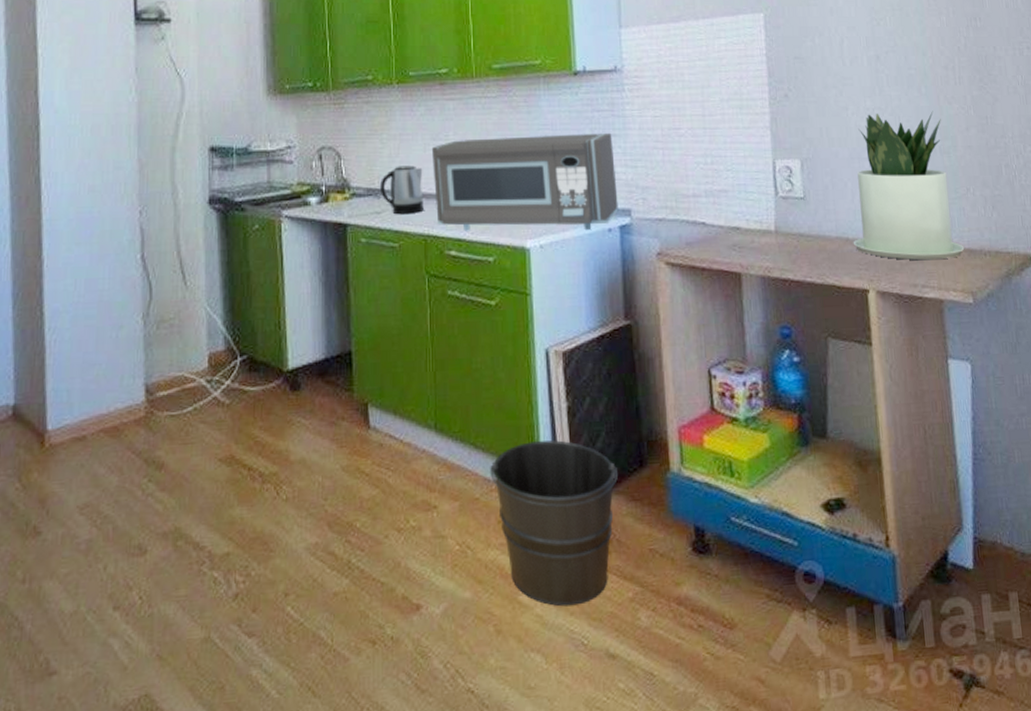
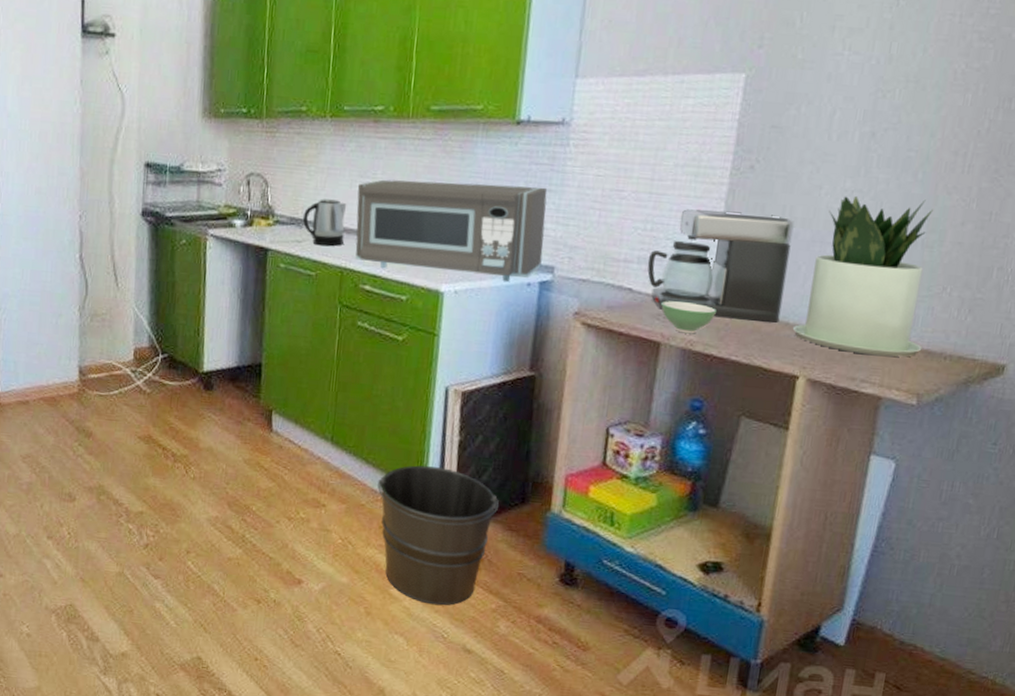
coffee maker: none [714,138,840,241] -> present [647,209,794,323]
bowl: none [734,229,785,261] -> present [661,300,718,334]

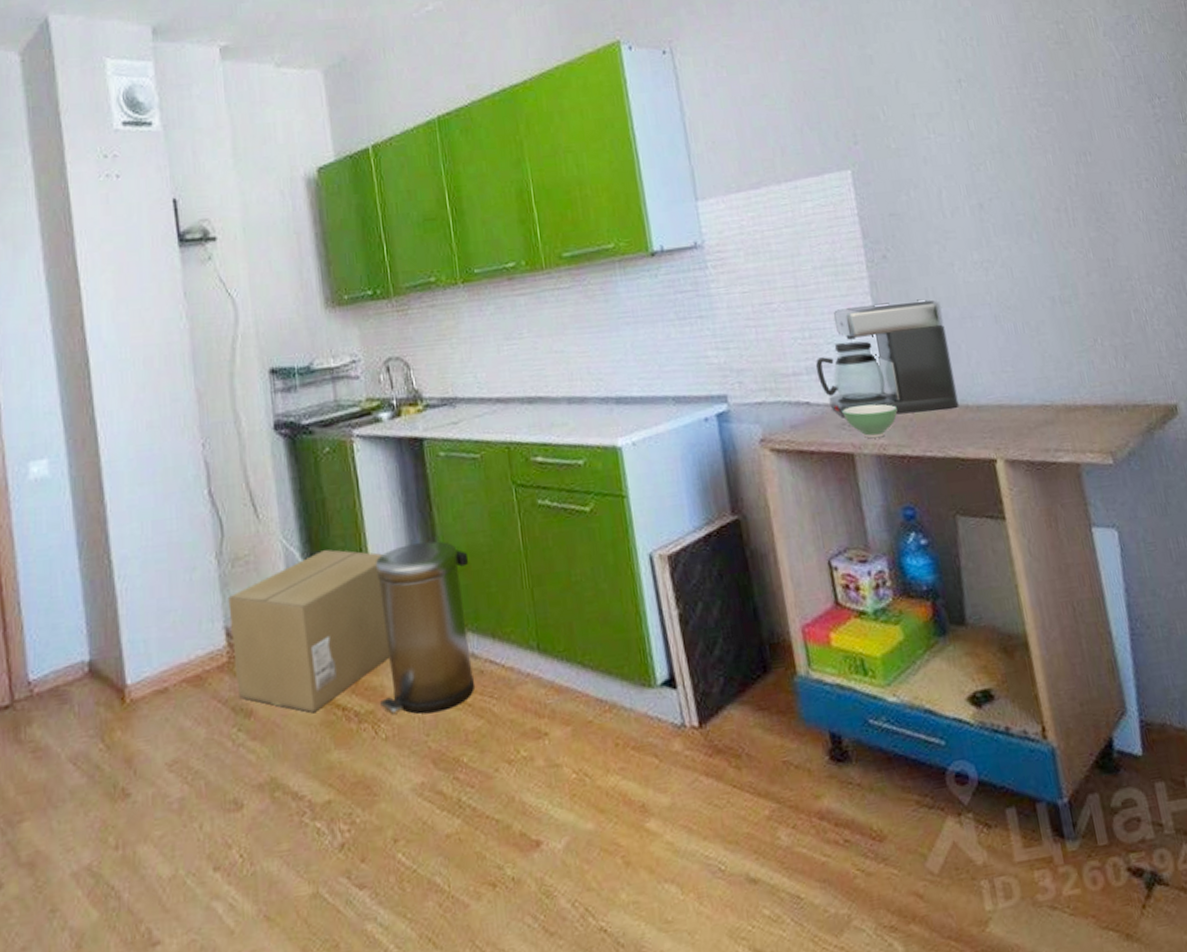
box: none [82,323,217,446] -> present [228,549,391,714]
pedal bin: none [193,334,287,469] -> present [375,541,474,714]
kettle: present [302,198,347,246] -> none [453,368,503,423]
microwave: present [355,179,548,282] -> none [506,314,714,433]
bucket: present [377,465,499,605] -> none [601,651,741,831]
planter: present [792,196,933,357] -> none [967,258,1098,424]

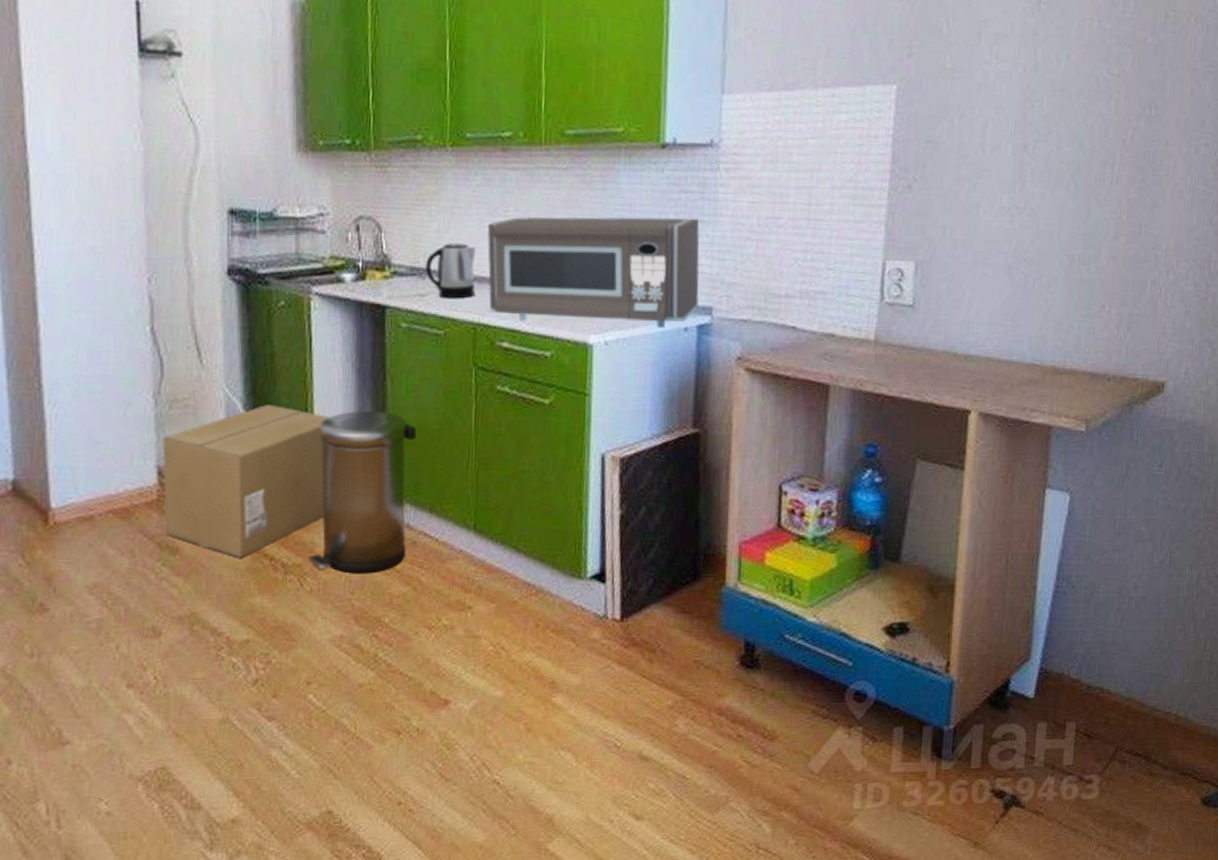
kettle: none [453,368,503,423] -> present [425,242,476,299]
microwave: none [506,314,714,433] -> present [487,217,700,329]
coffee maker: present [815,299,959,418] -> none [810,234,955,354]
bowl: present [842,403,898,439] -> none [827,338,885,373]

